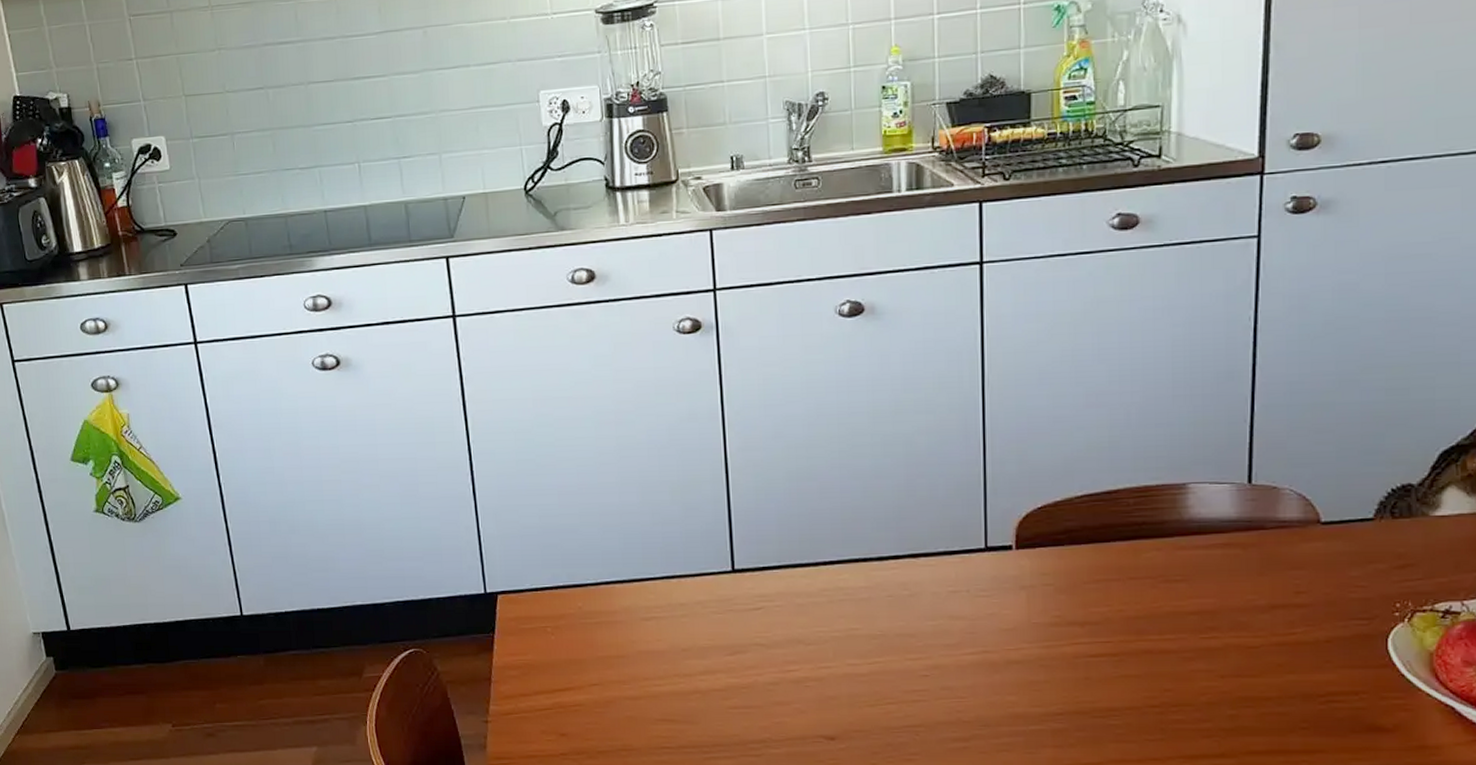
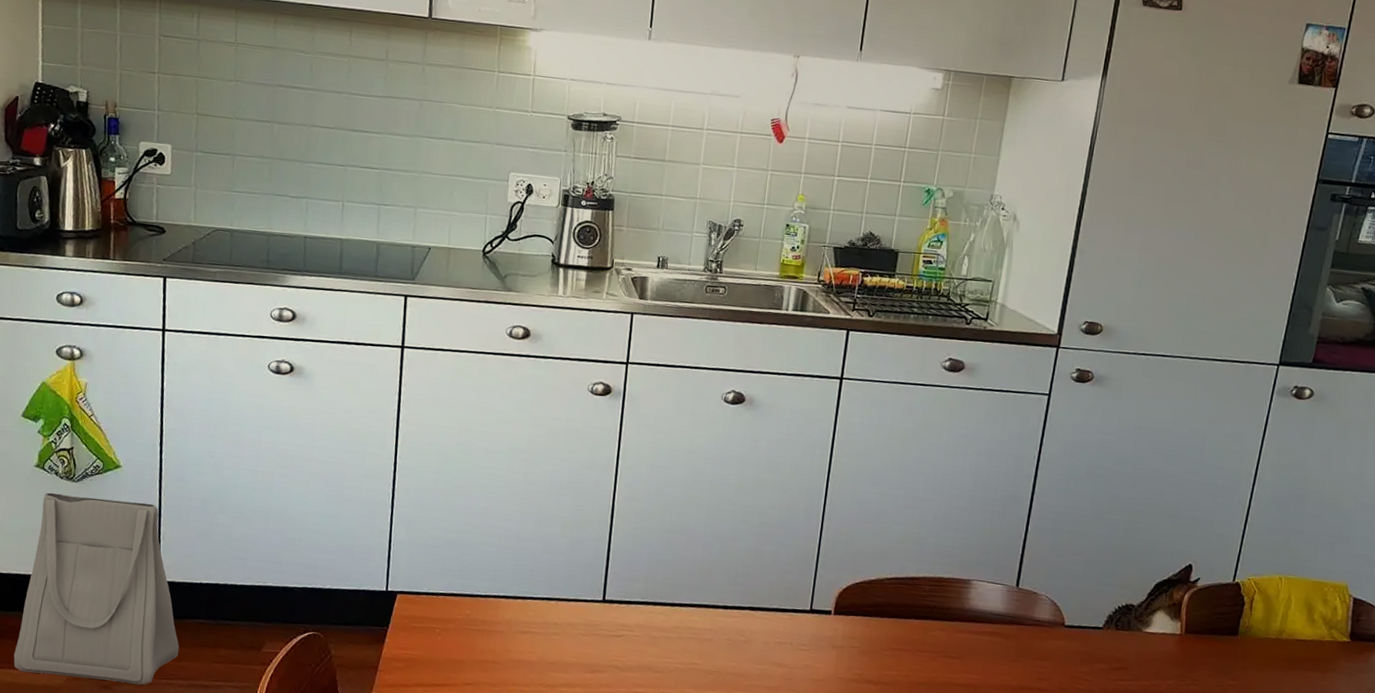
shopping bag: none [109,533,278,728] -> present [13,492,180,685]

